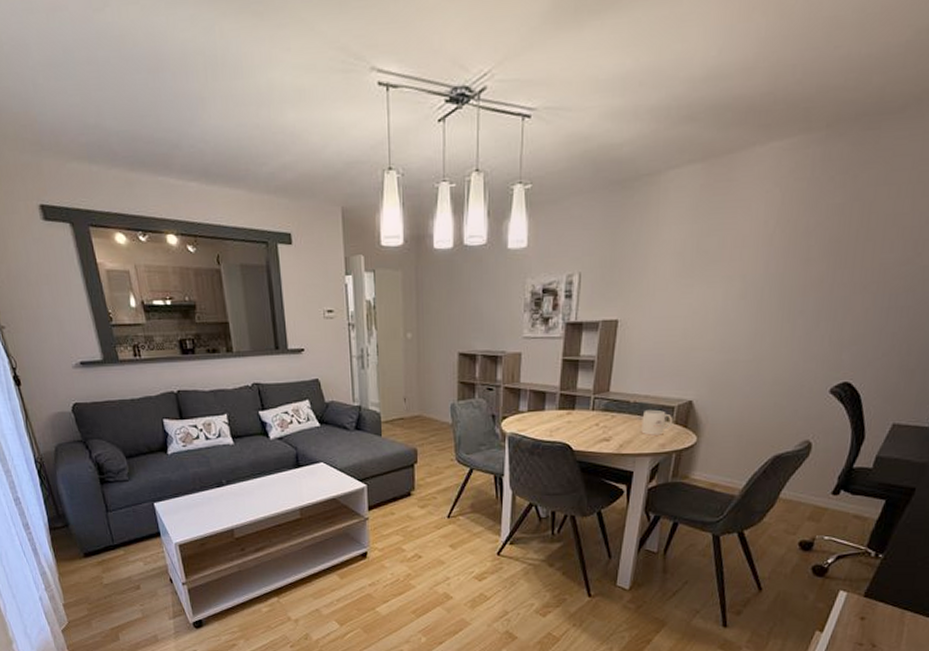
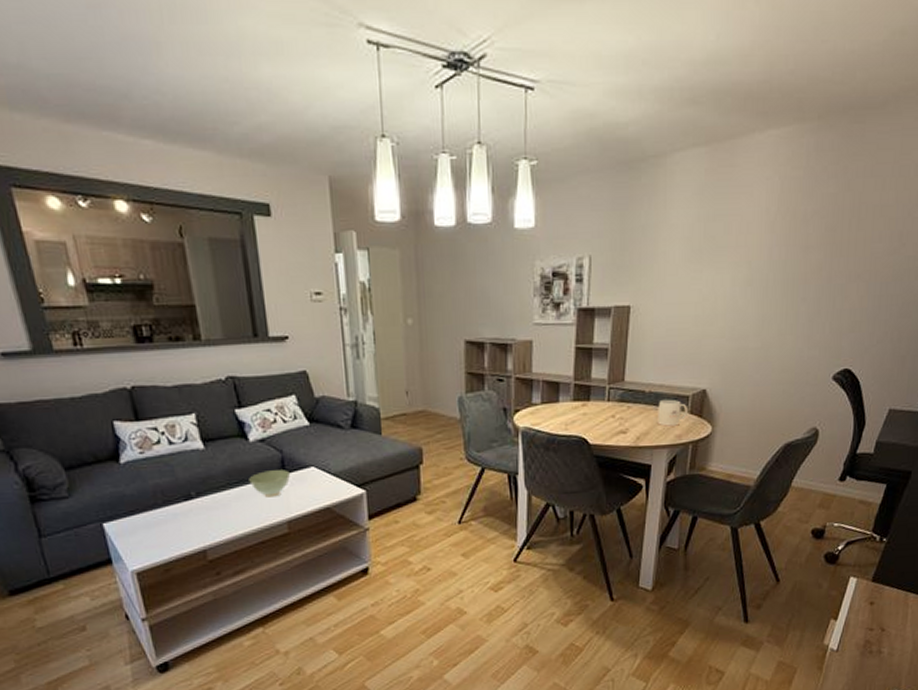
bowl: none [269,464,304,487] -> present [249,470,291,498]

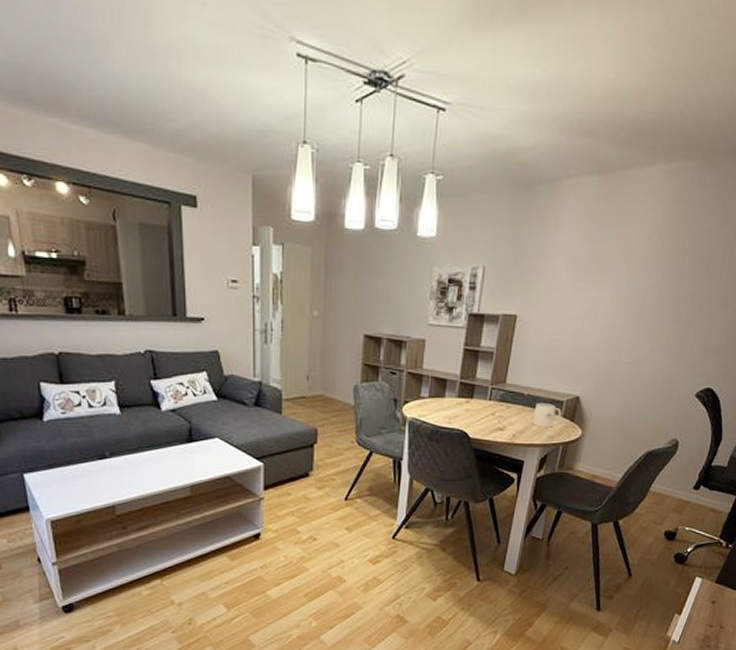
bowl: present [249,470,291,498] -> none [159,438,197,463]

